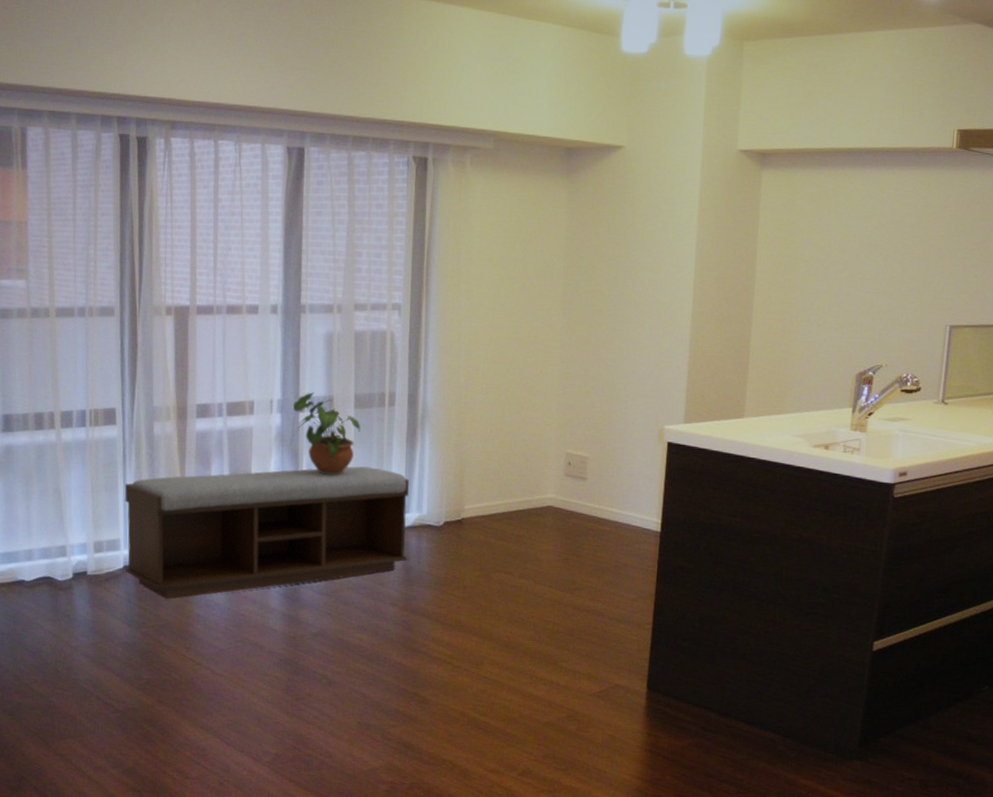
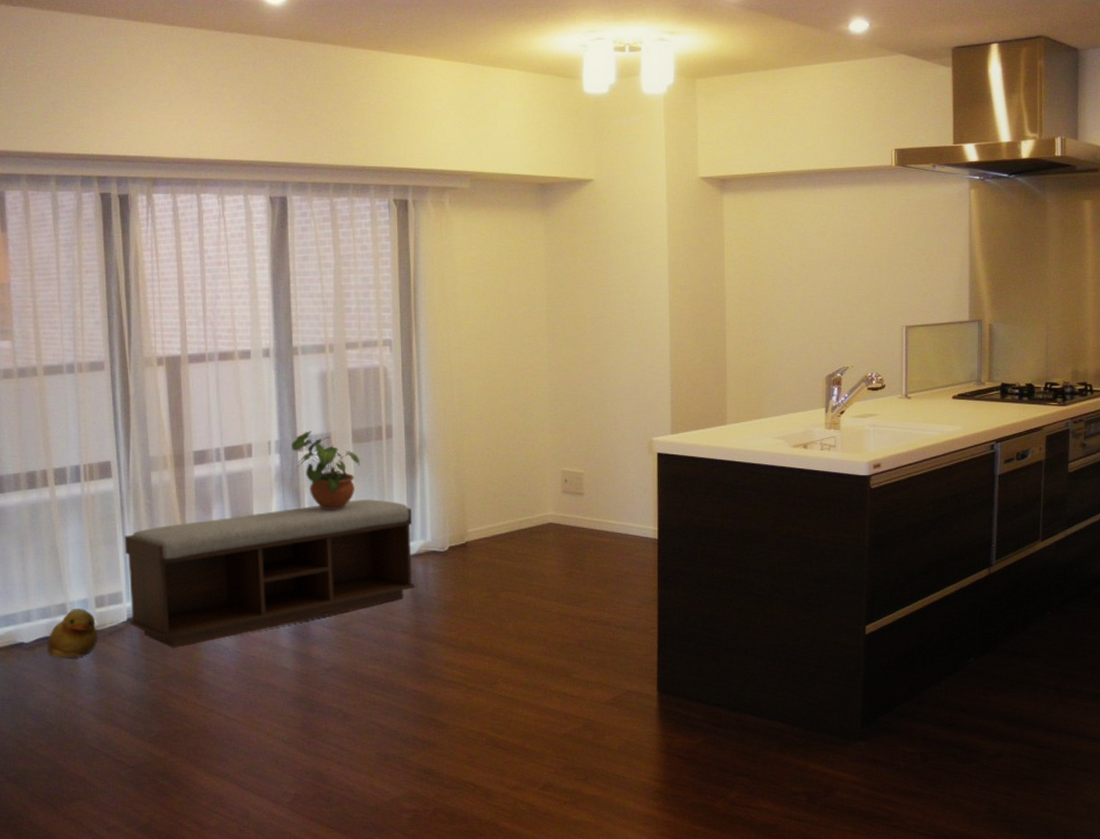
rubber duck: none [47,552,95,600] -> present [48,609,98,659]

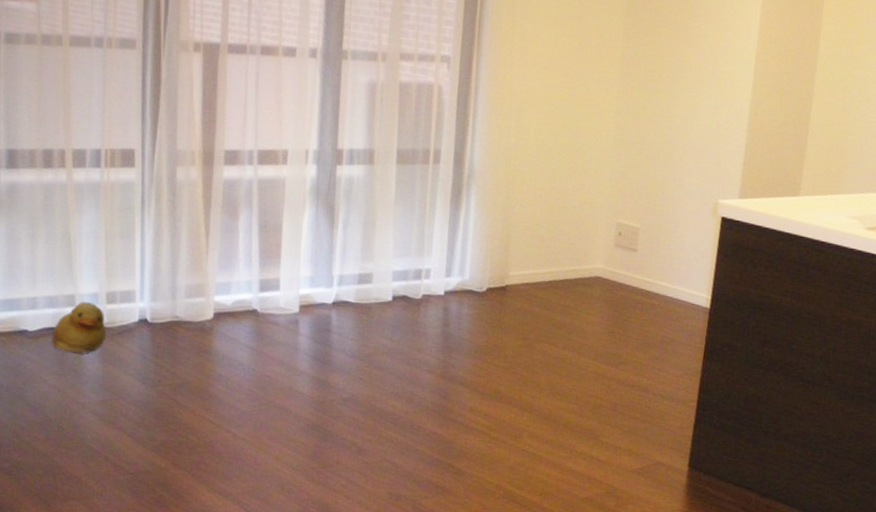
bench: present [124,499,415,649] -> none [141,225,452,358]
potted plant: present [291,431,360,510] -> none [330,144,403,234]

